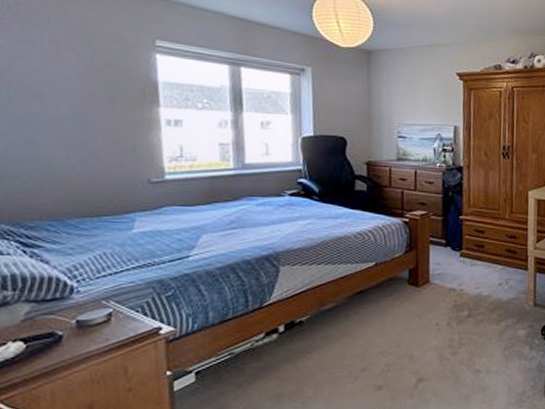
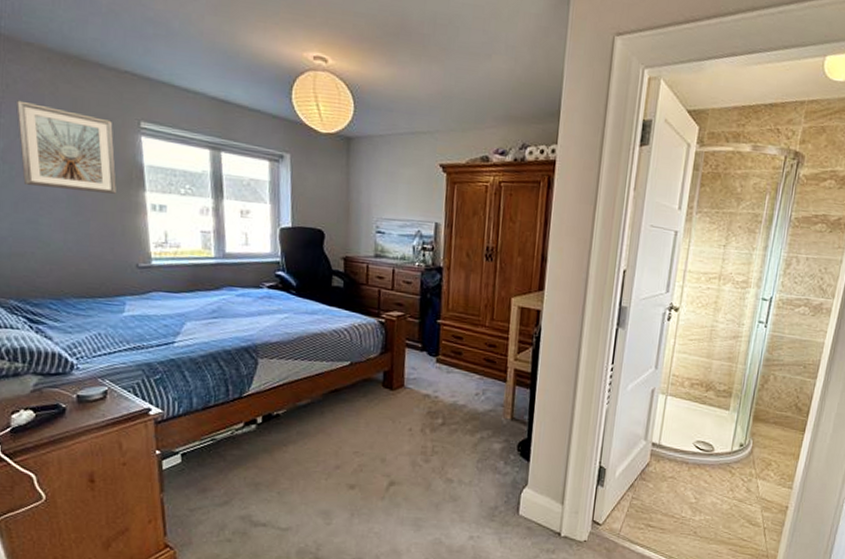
picture frame: none [17,21,128,111] -> present [16,100,117,194]

